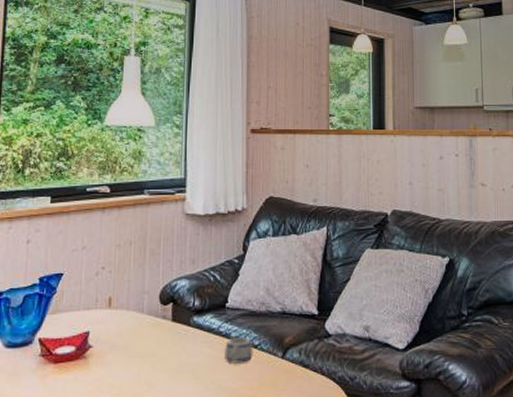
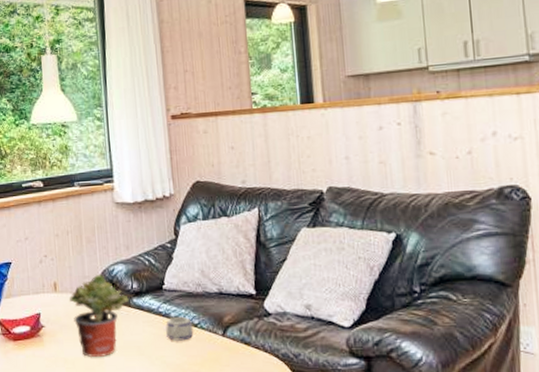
potted plant: none [125,290,189,383] -> present [70,275,129,358]

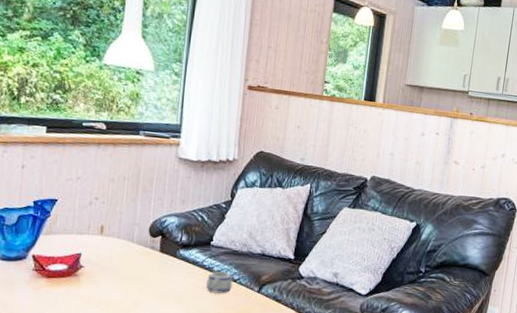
potted plant: present [70,275,129,358] -> none [115,224,176,301]

